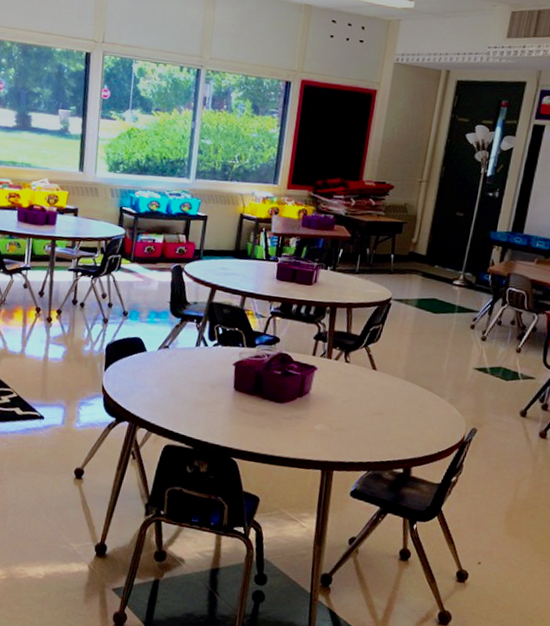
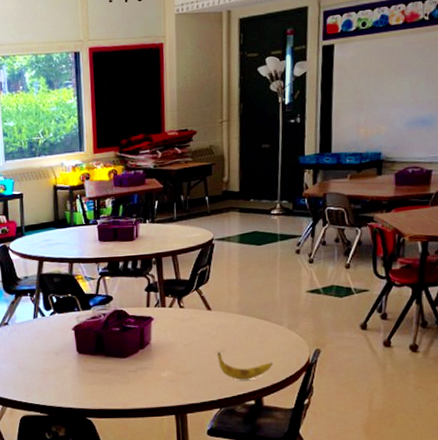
banana: none [373,414,428,447] -> present [217,352,273,380]

